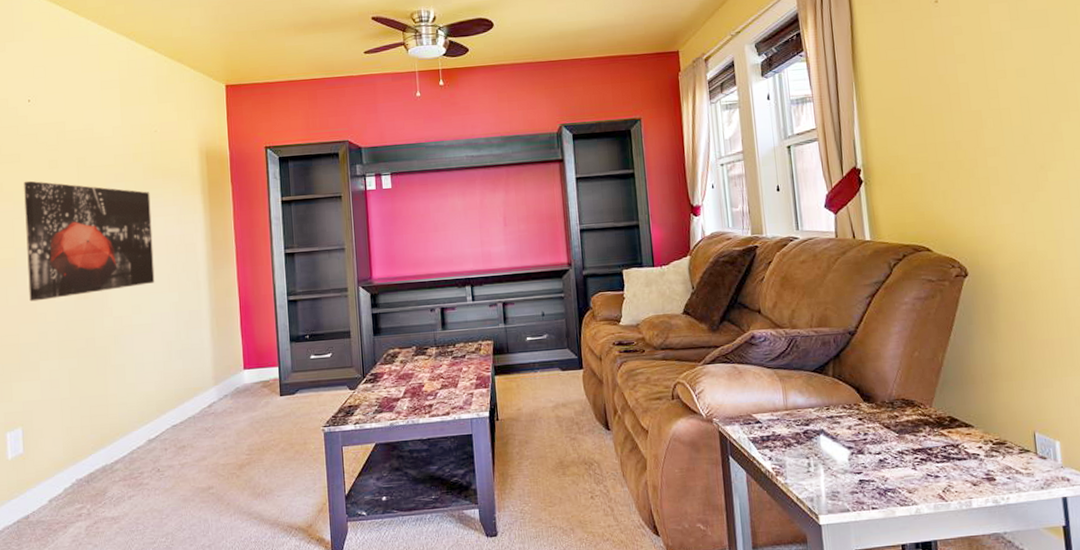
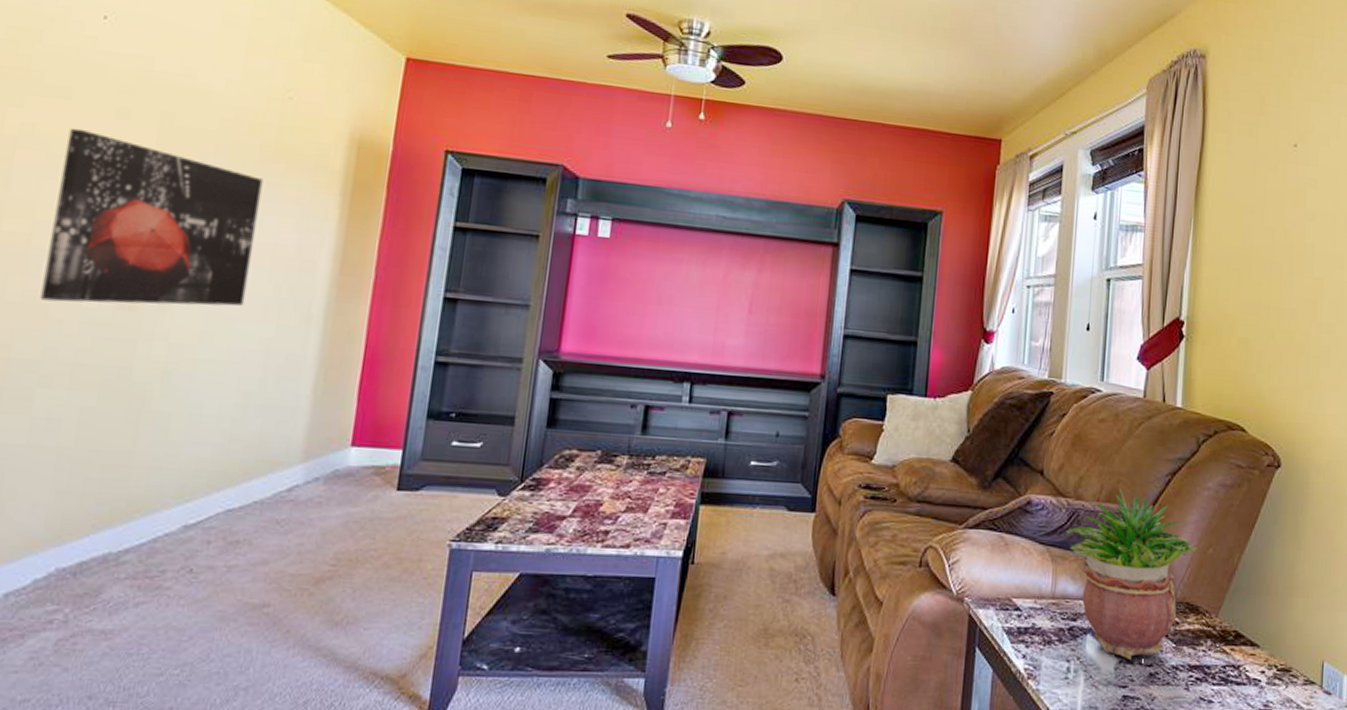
potted plant: none [787,314,904,452] -> present [1065,488,1198,662]

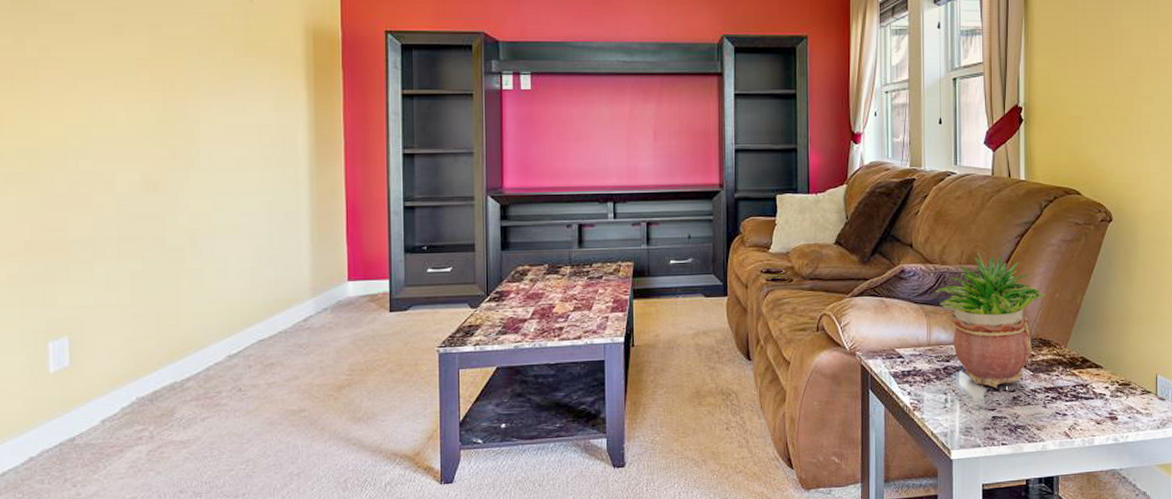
wall art: present [40,128,264,306] -> none [79,46,244,190]

